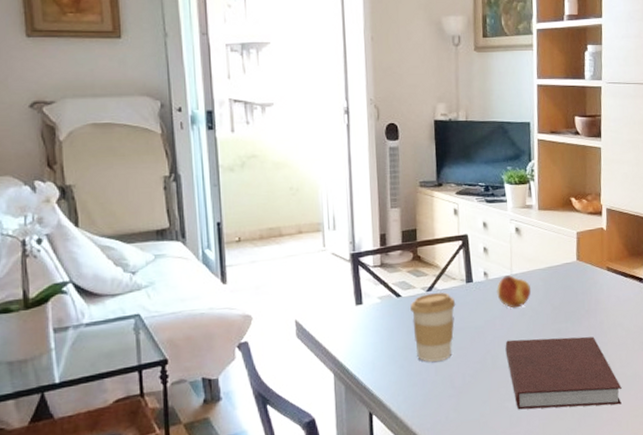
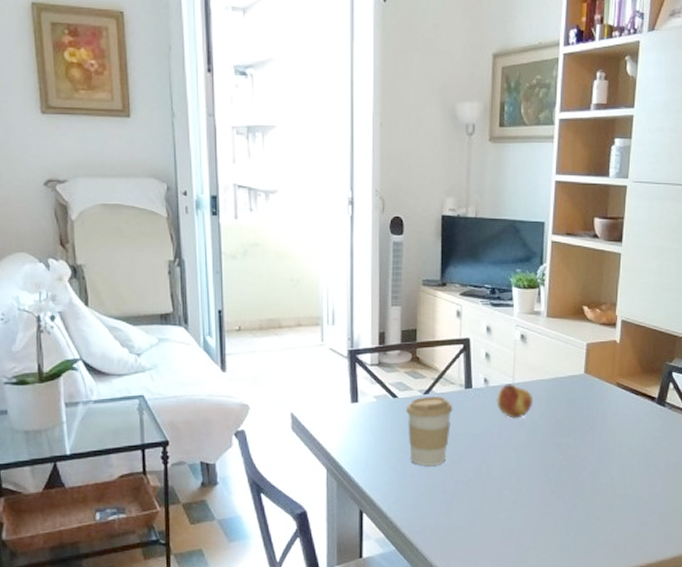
notebook: present [505,336,622,410] -> none [501,450,623,527]

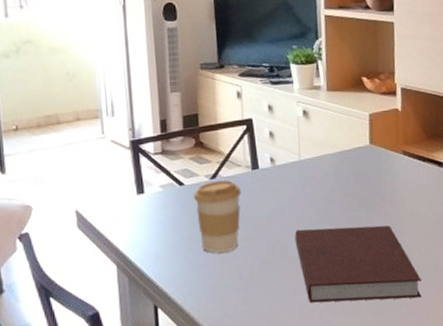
fruit: present [497,384,532,418] -> none [284,161,321,196]
notebook: none [501,450,623,527] -> present [294,225,422,303]

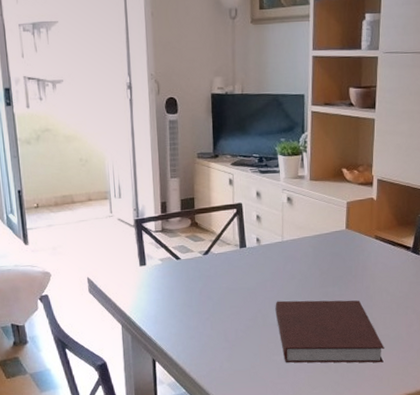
coffee cup: present [194,180,242,253] -> none [189,256,230,318]

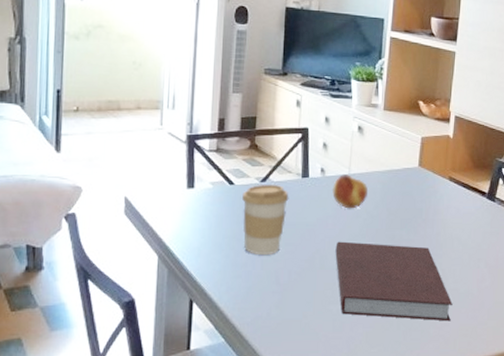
coffee cup: none [189,256,230,318] -> present [242,184,289,255]
fruit: none [268,242,300,272] -> present [332,174,368,209]

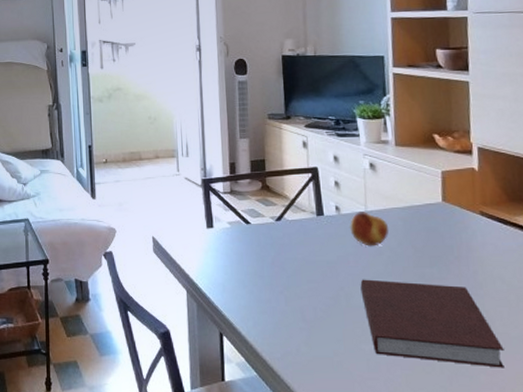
coffee cup: present [242,184,289,255] -> none [259,222,306,291]

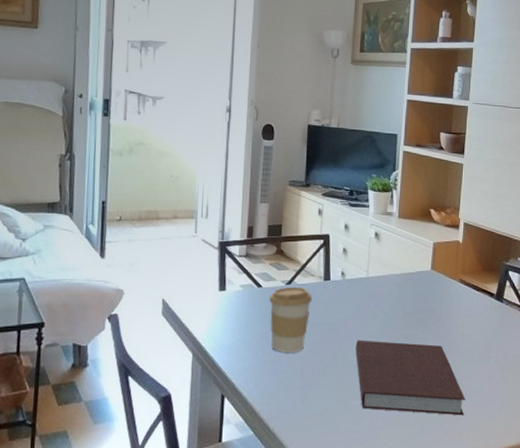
coffee cup: none [259,222,306,291] -> present [269,286,312,352]
fruit: present [350,212,388,246] -> none [352,277,384,310]

